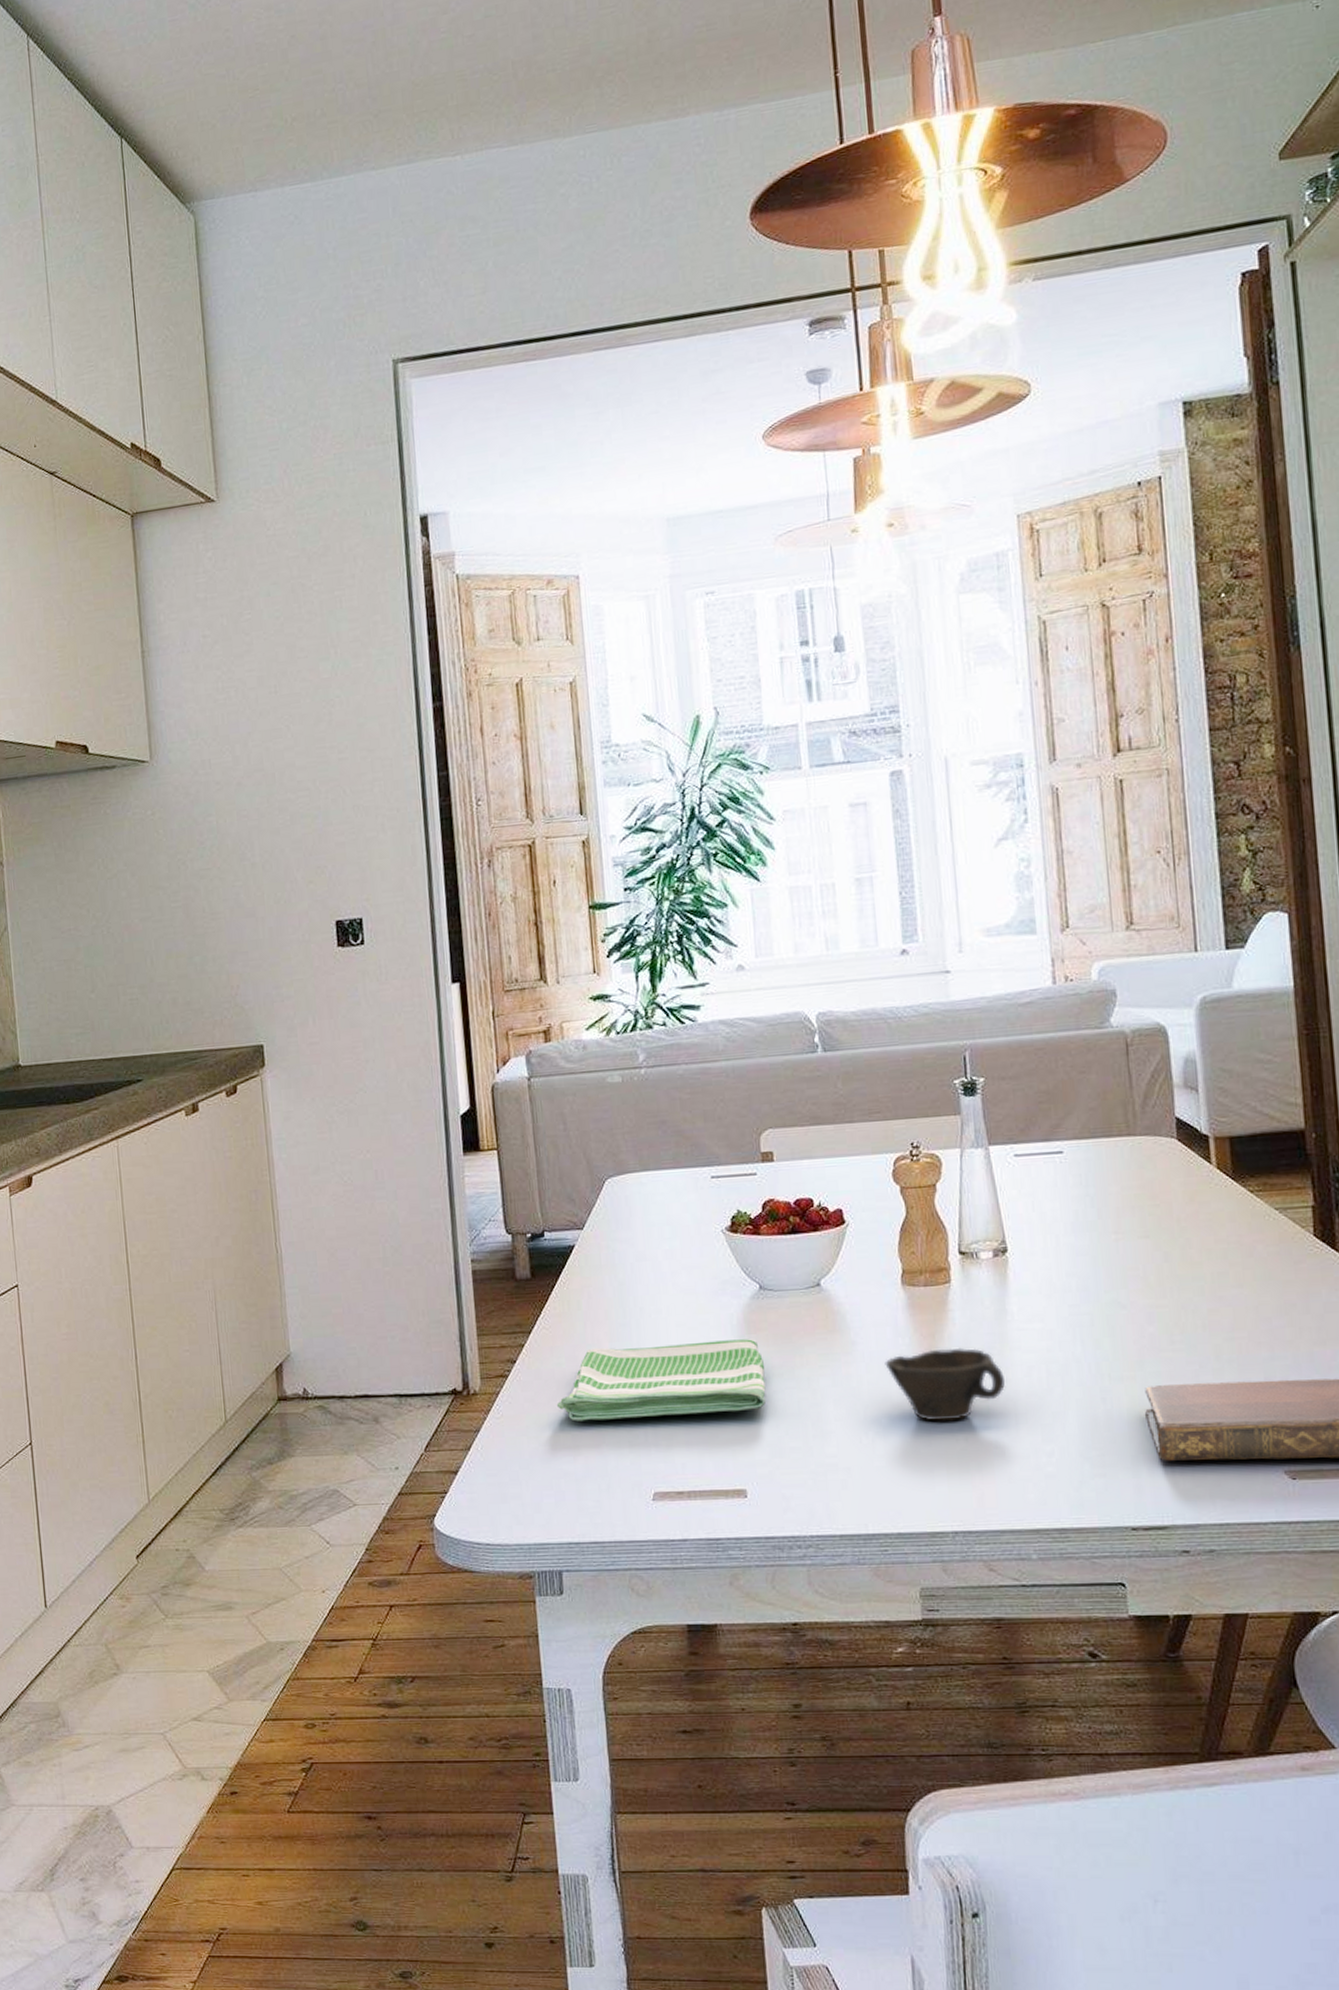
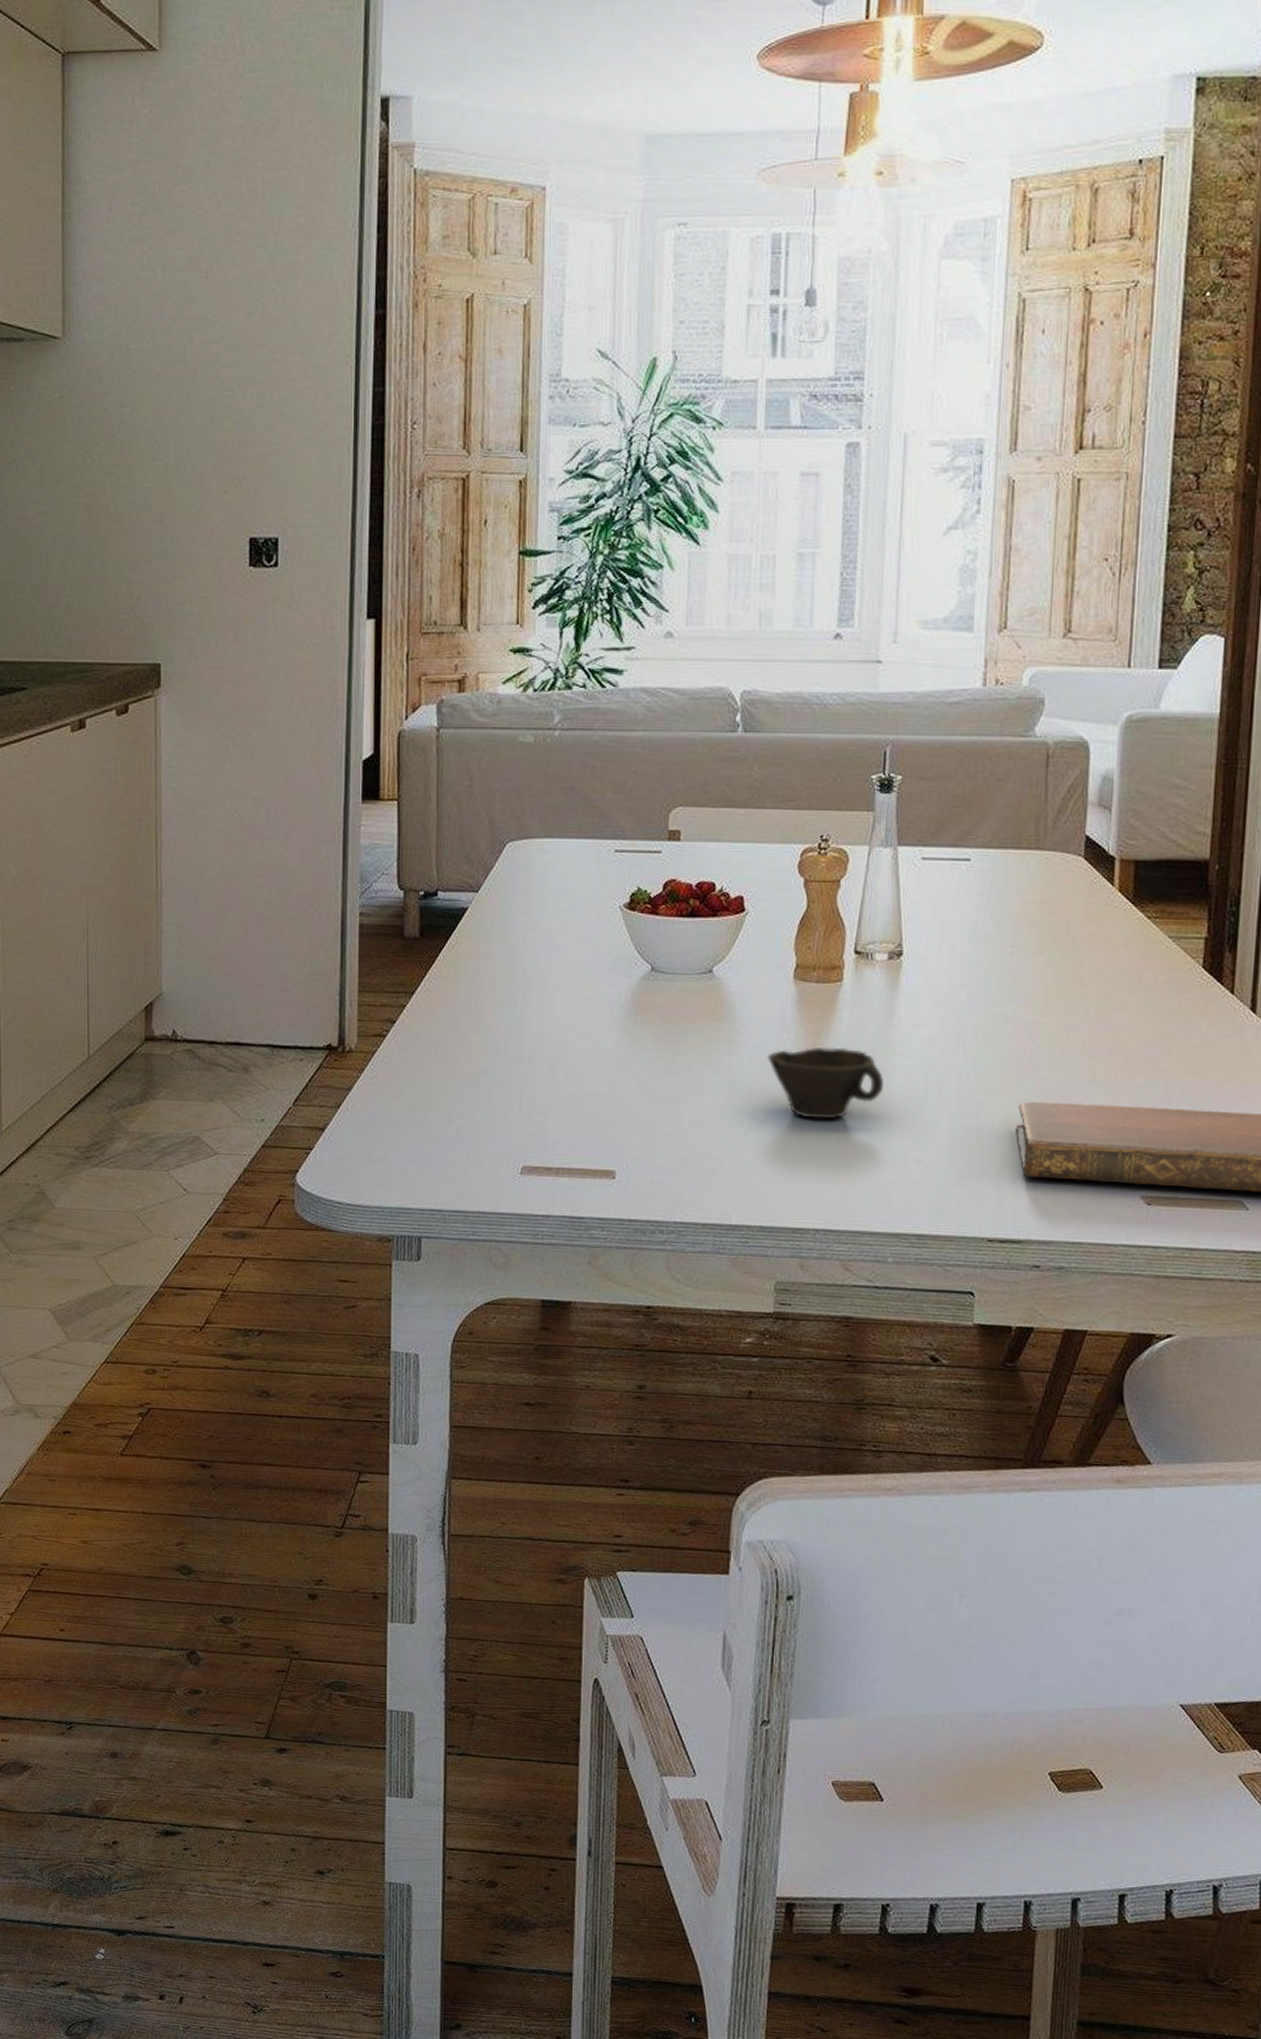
dish towel: present [556,1339,766,1421] -> none [432,1015,647,1092]

